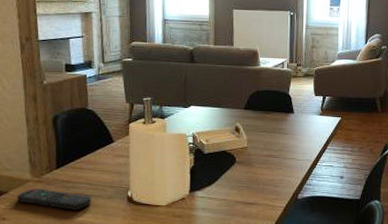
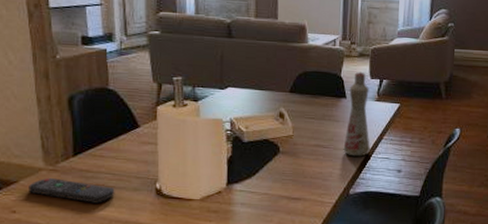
bottle: none [292,89,316,165] -> present [343,71,371,157]

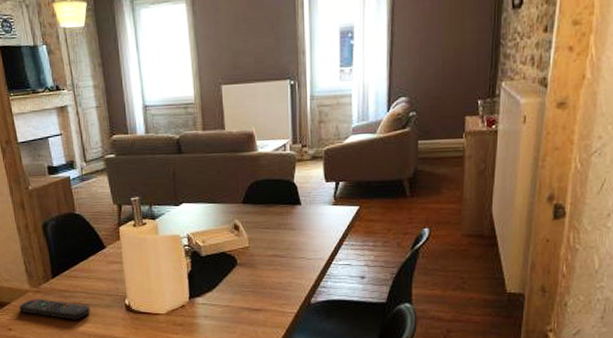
bottle: present [343,71,371,157] -> none [301,175,331,265]

